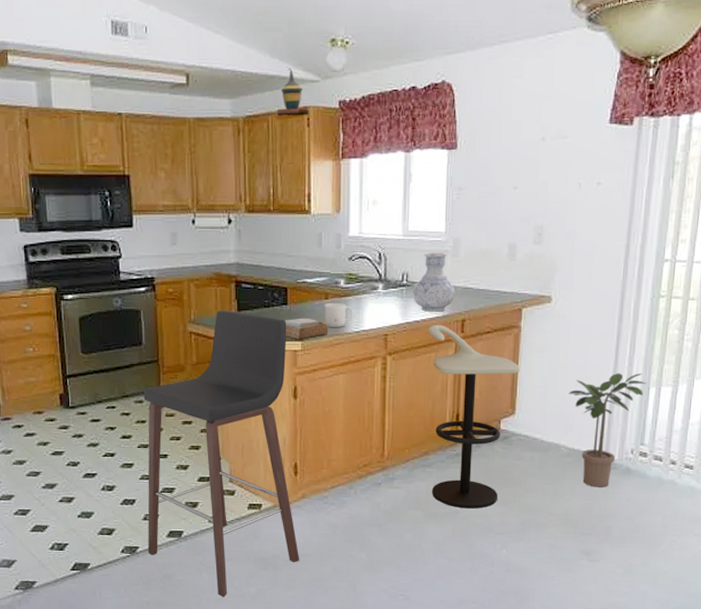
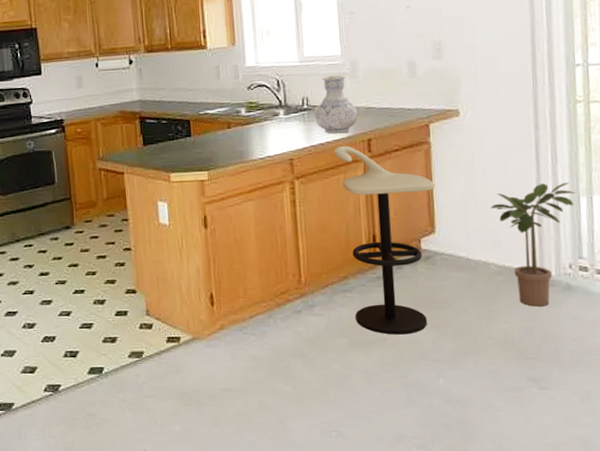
bar stool: present [143,310,300,598] -> none [58,145,224,437]
napkin holder: present [285,318,329,340] -> none [190,147,234,170]
mug: present [324,303,354,327] -> none [227,131,257,156]

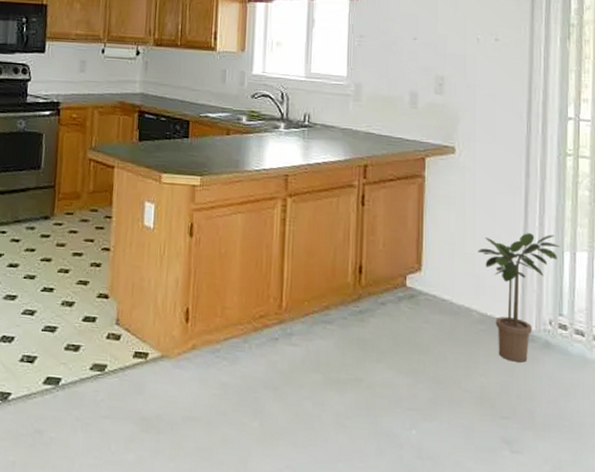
vase: present [314,75,358,134] -> none [313,95,357,156]
bar stool: present [333,145,435,335] -> none [329,168,425,377]

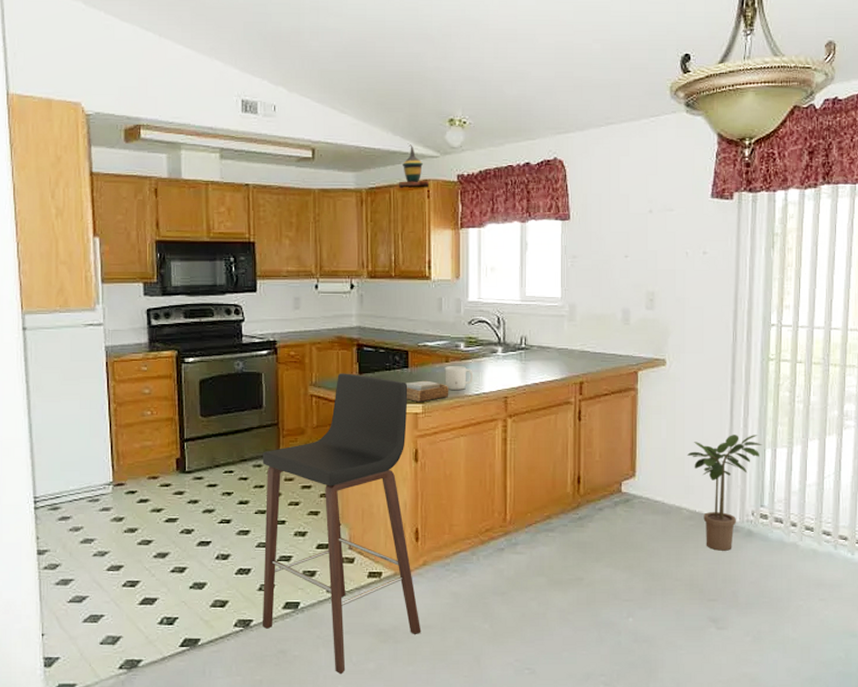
bar stool: none [21,139,187,464] -> present [262,373,422,675]
napkin holder: none [185,152,229,175] -> present [406,380,449,403]
mug: none [224,139,255,165] -> present [445,366,474,390]

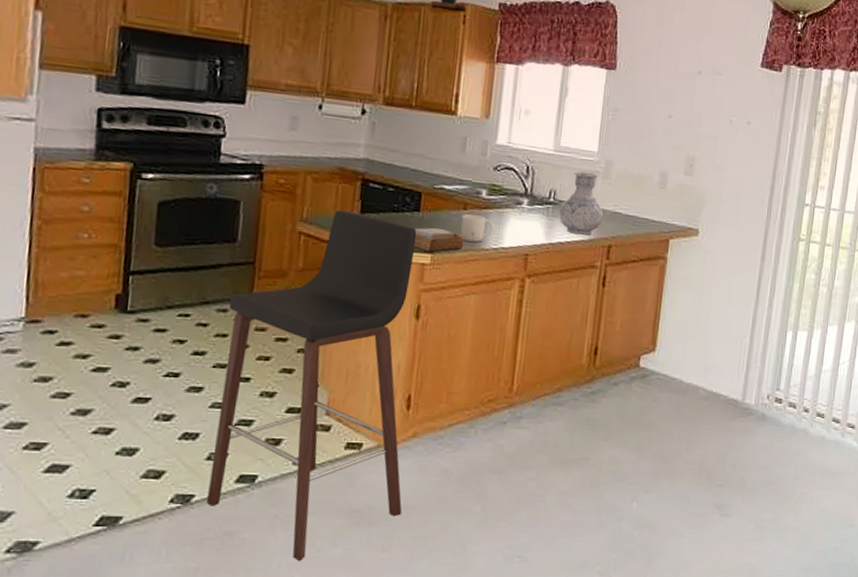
vase: none [530,317,573,375] -> present [558,171,604,235]
potted plant: present [687,435,763,551] -> none [710,314,785,434]

